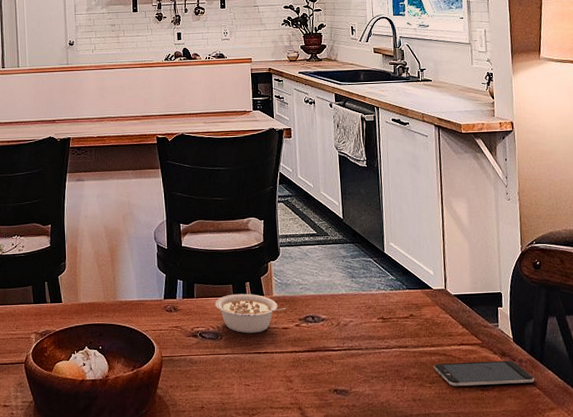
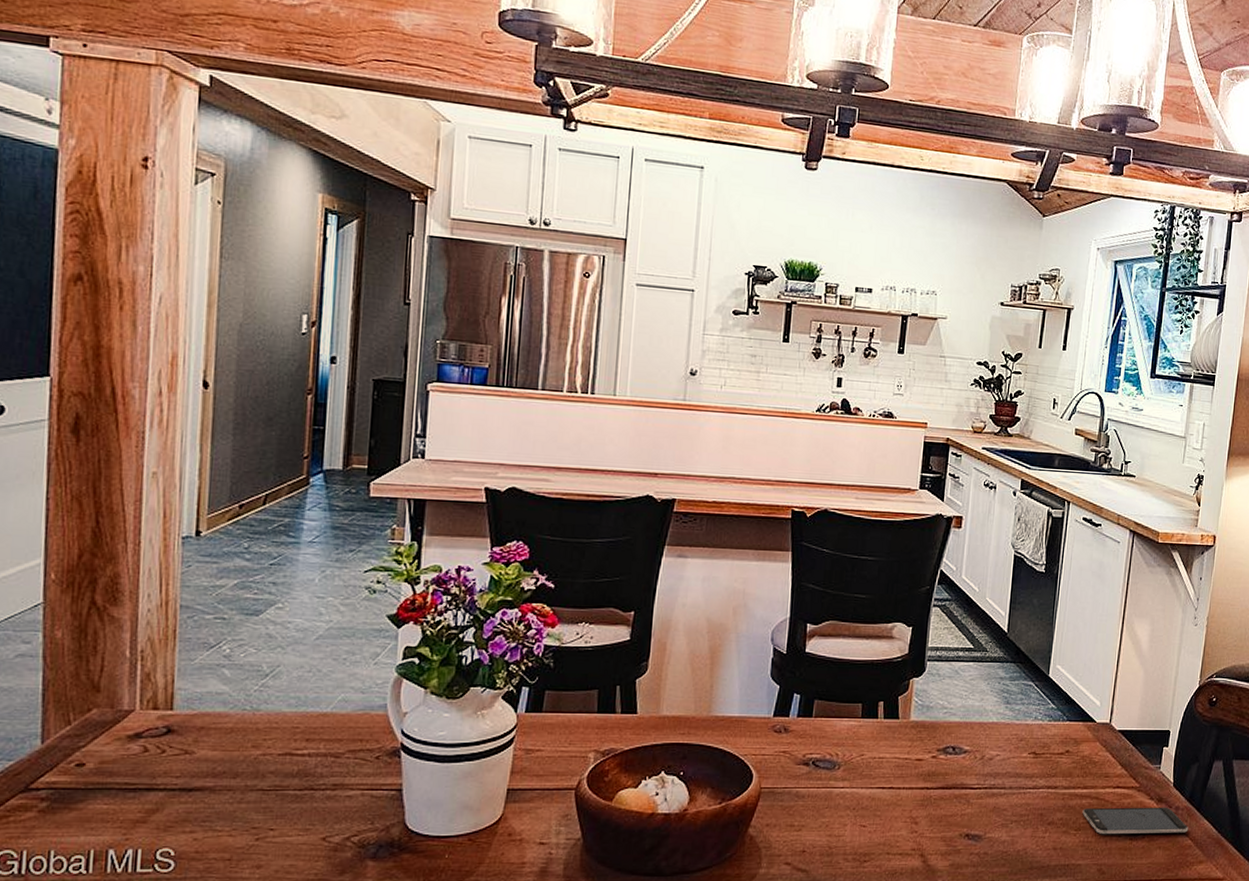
legume: present [215,293,287,334] -> none [837,715,924,764]

